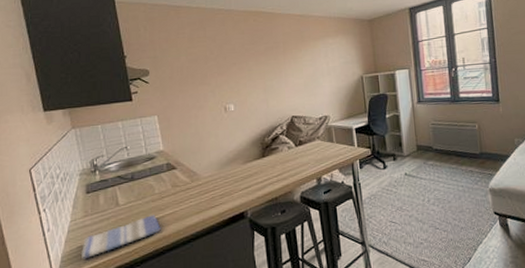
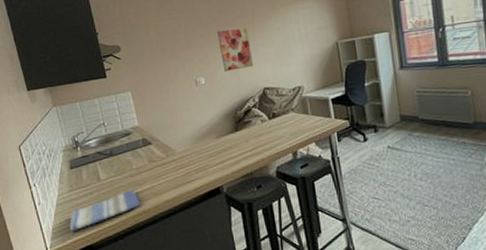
wall art: none [249,59,283,99] -> present [217,28,254,71]

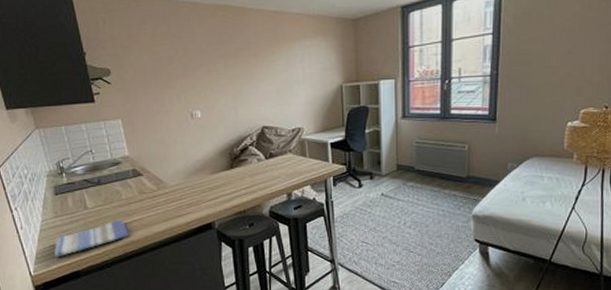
wall art: present [217,28,254,71] -> none [217,61,253,106]

